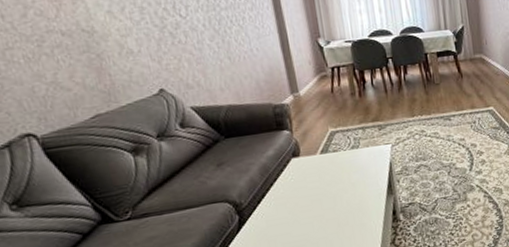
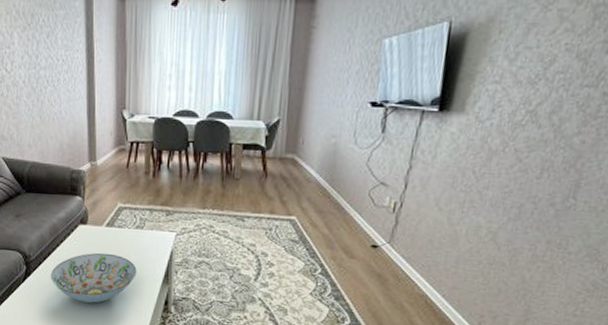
decorative bowl: none [268,179,360,236] -> present [51,252,137,303]

